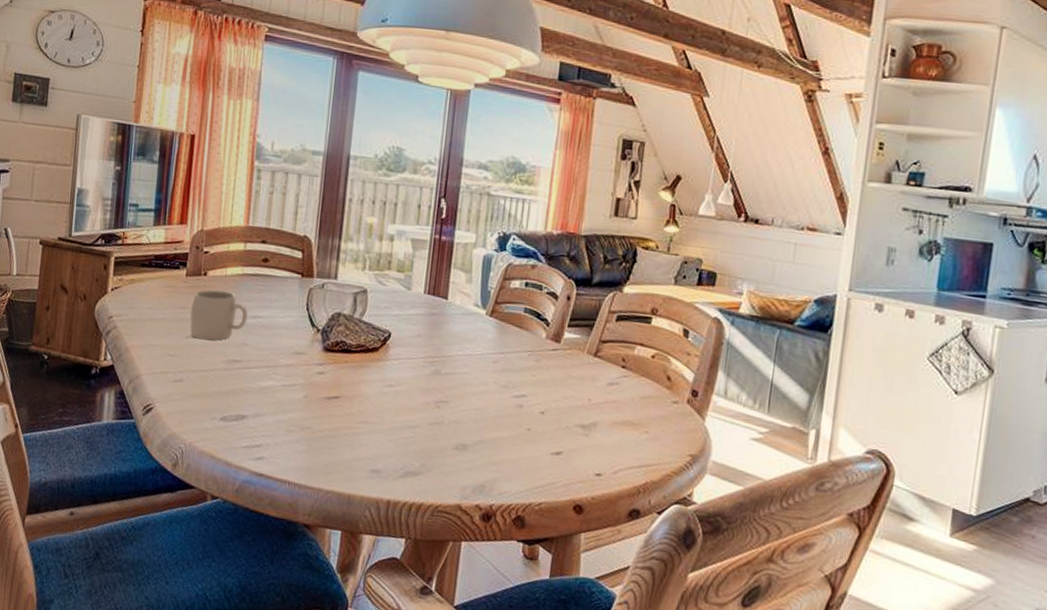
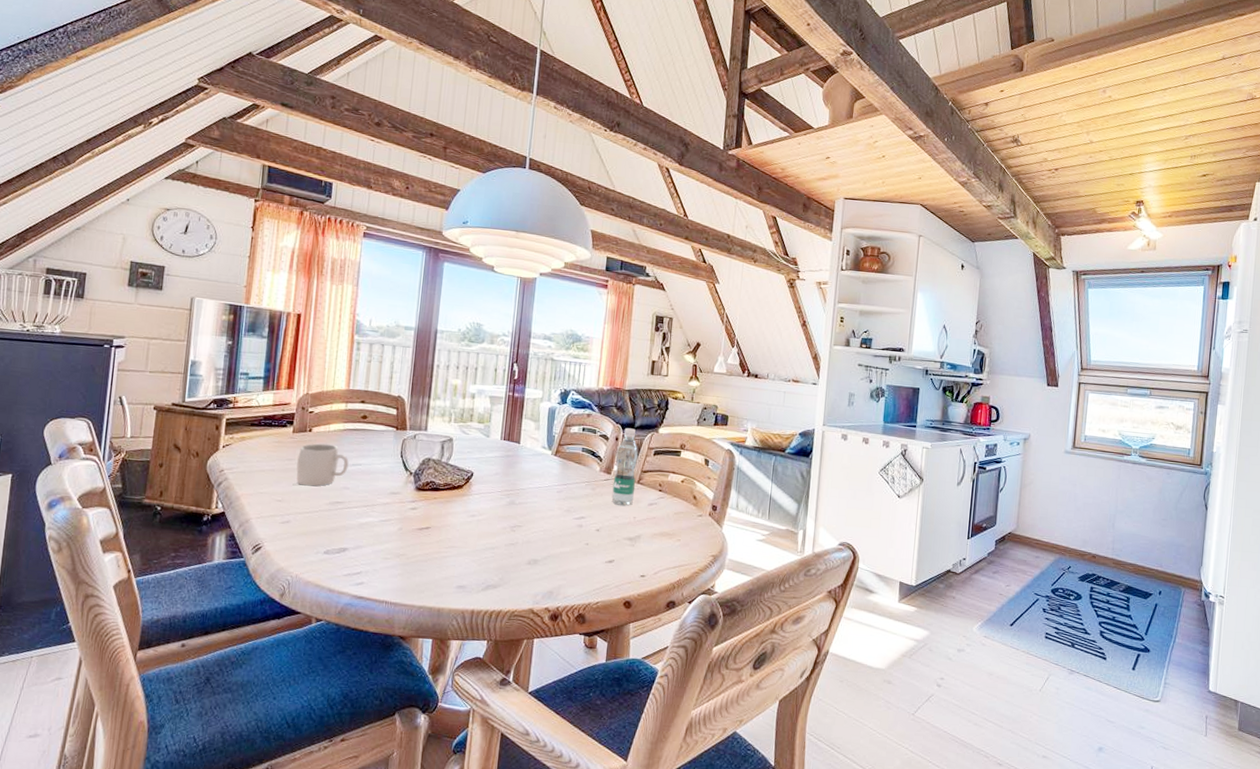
bottle: none [560,284,597,385] -> present [611,428,639,507]

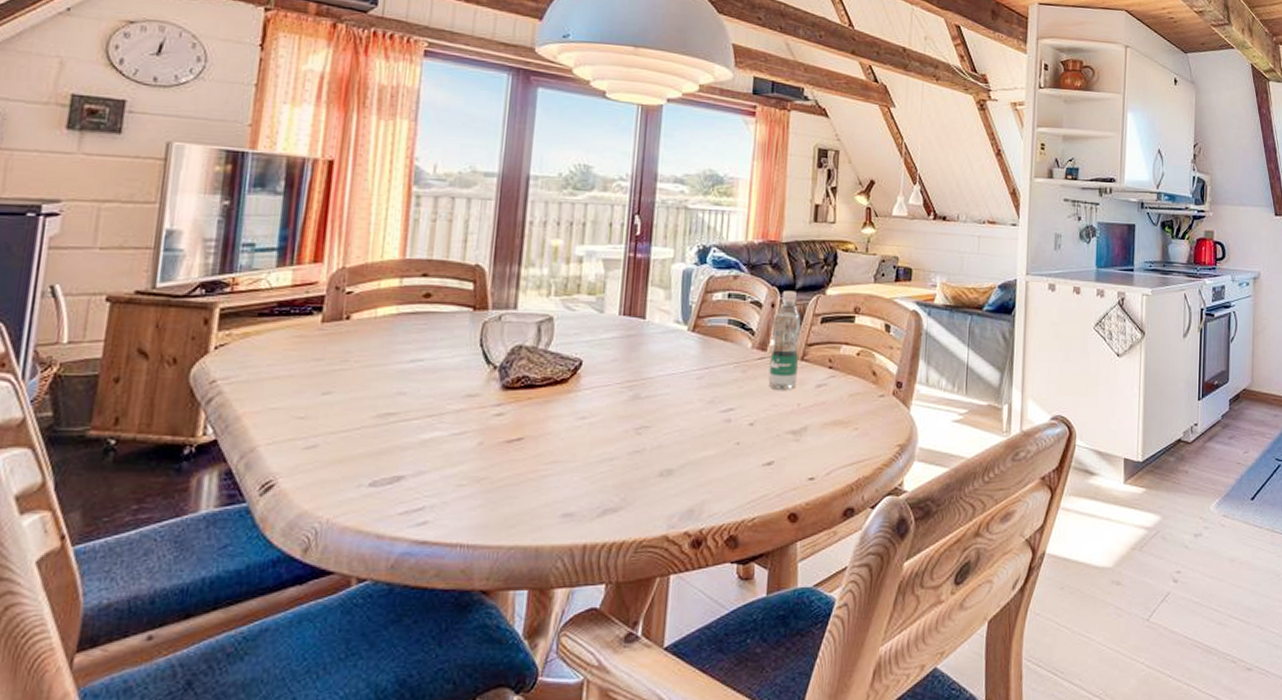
mug: present [296,443,349,487] -> none [327,335,405,394]

